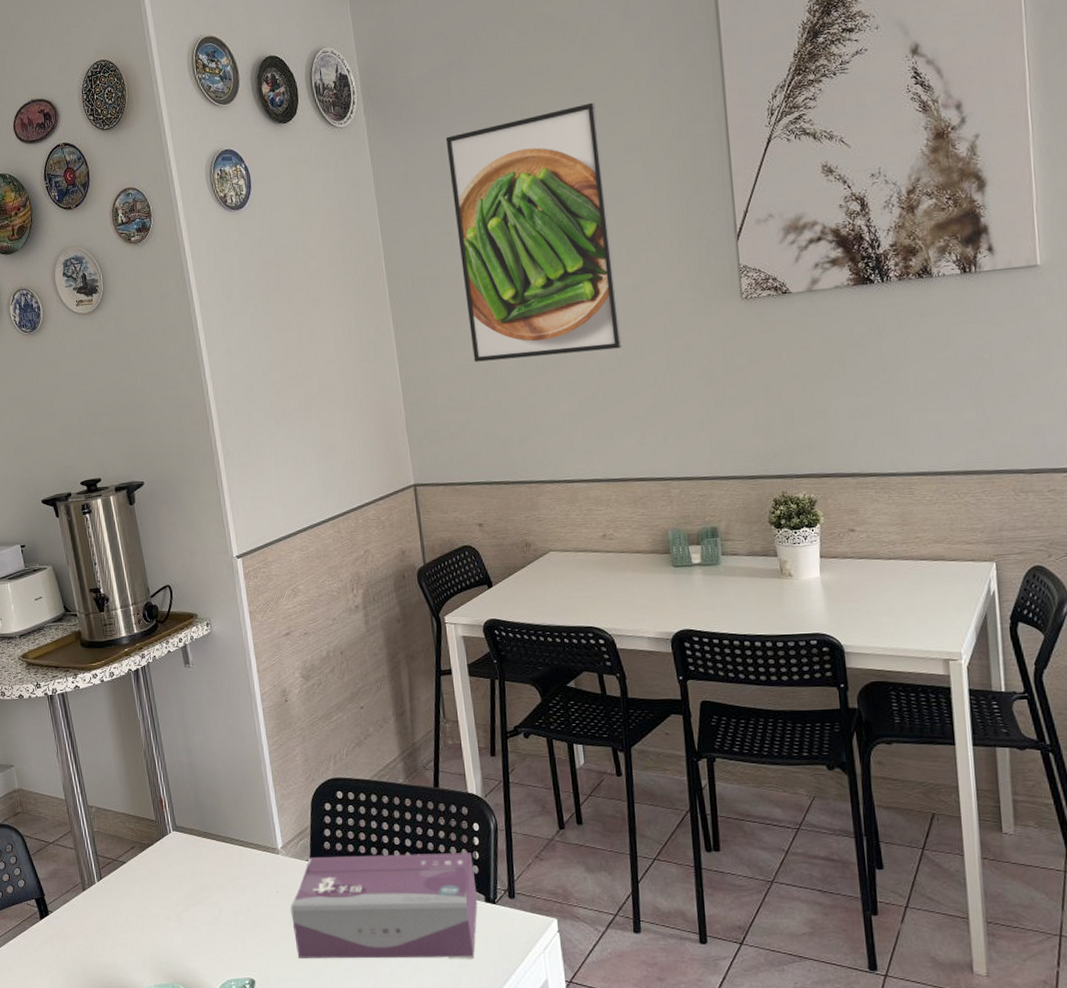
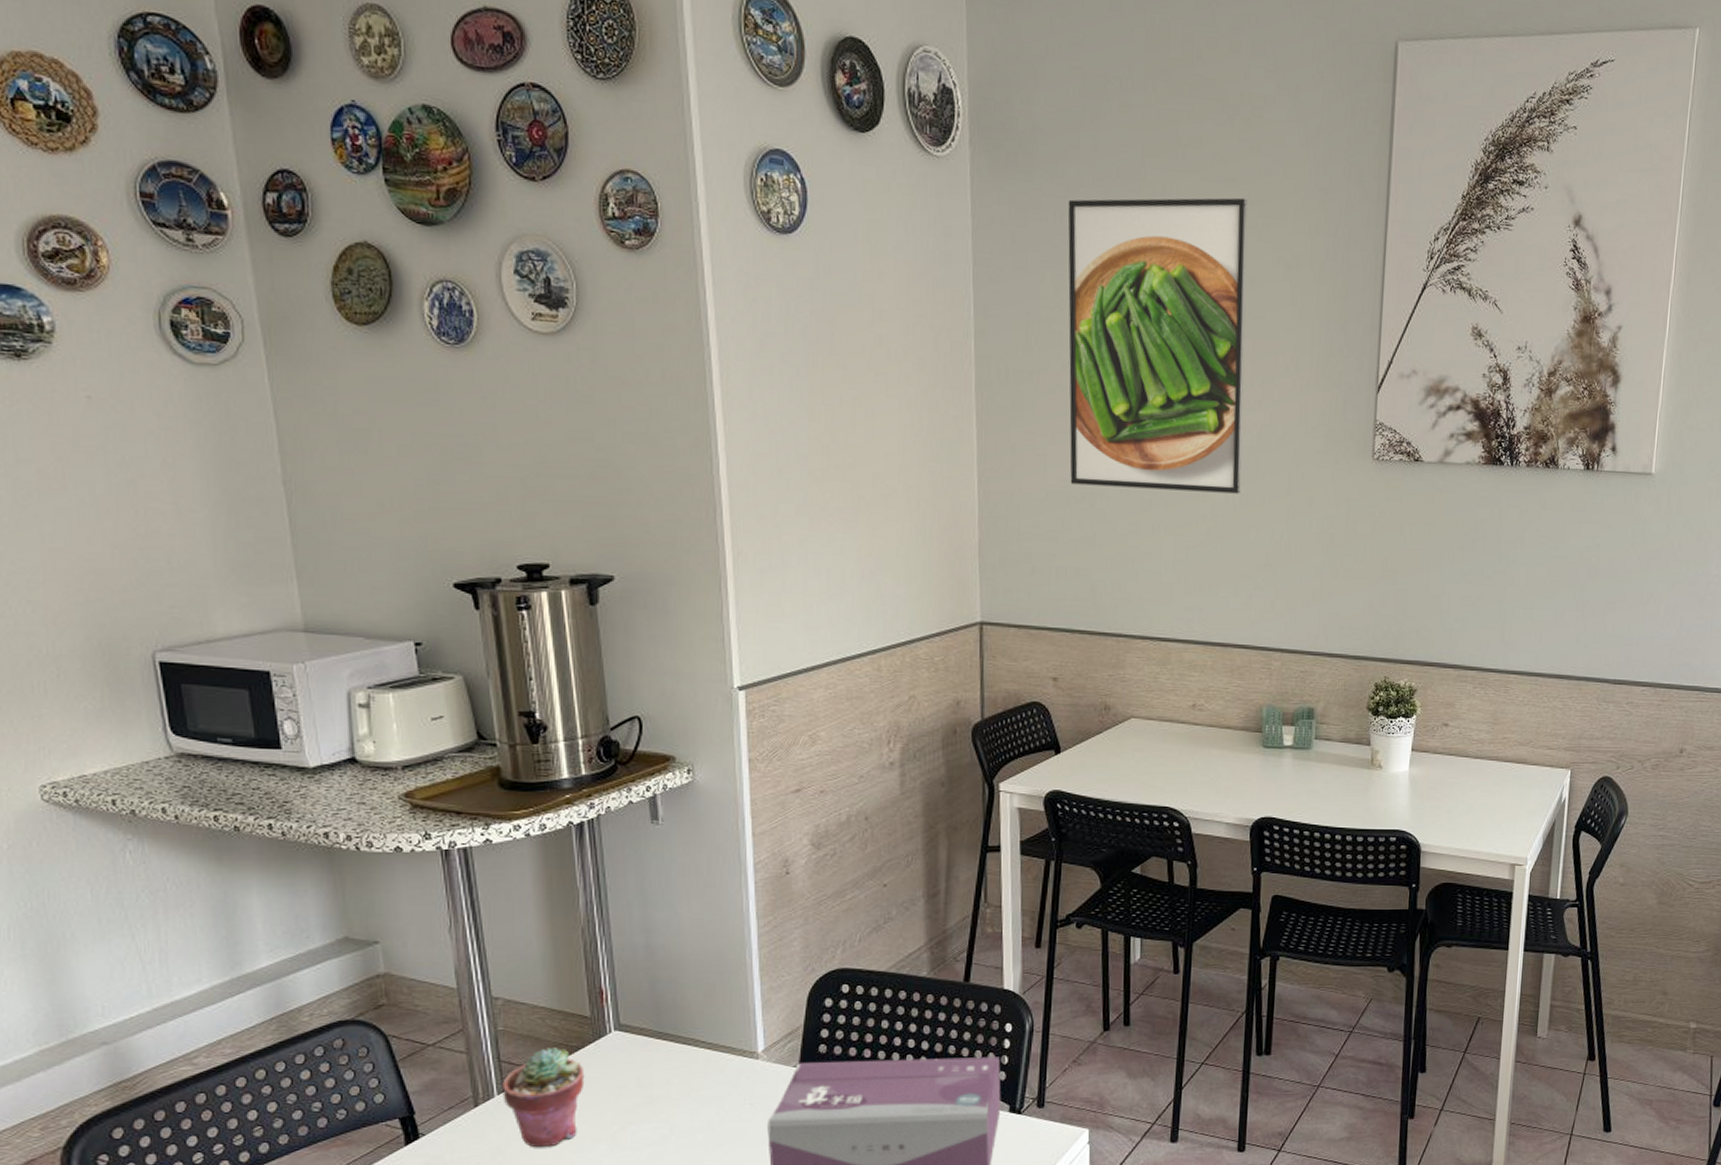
potted succulent: none [100,845,156,924] -> present [502,1047,585,1148]

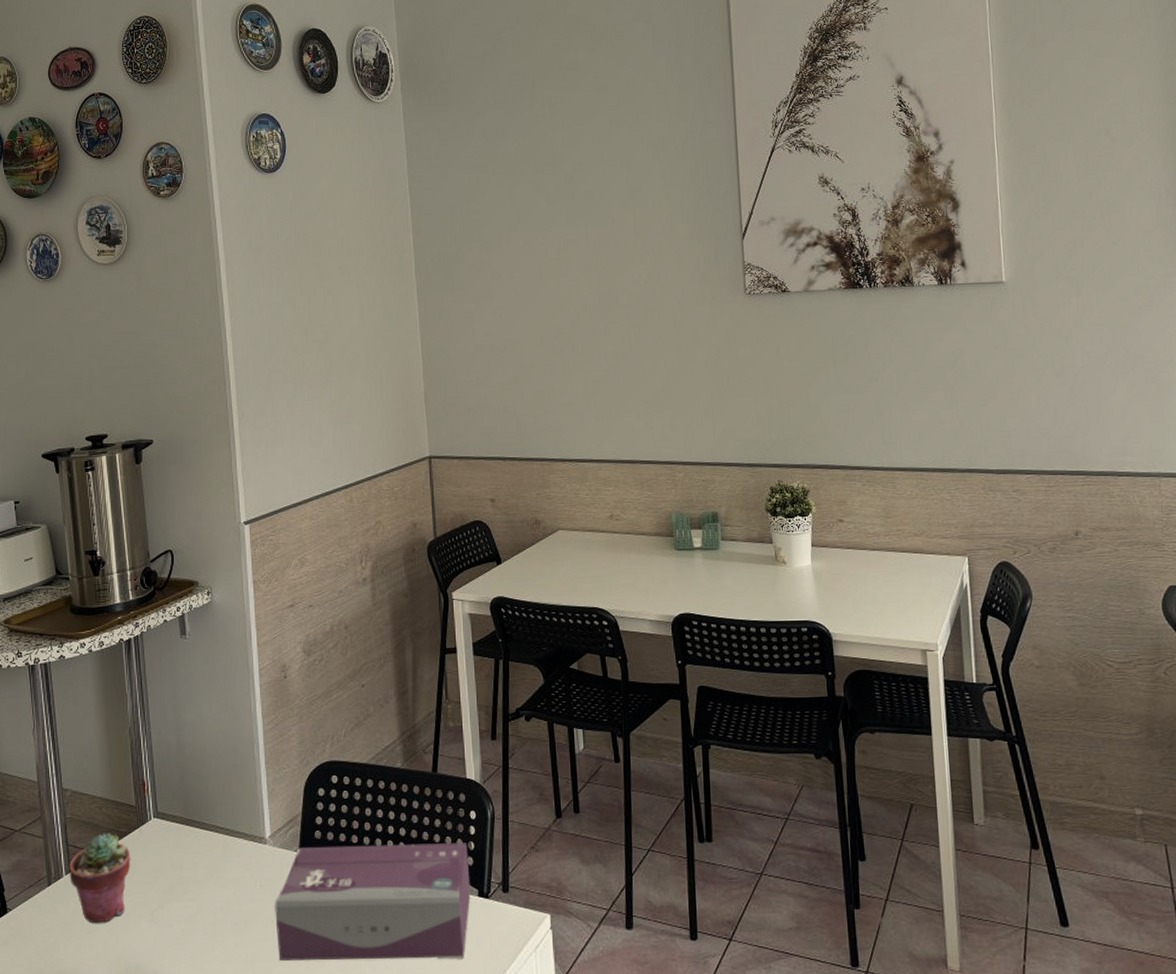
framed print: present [1067,197,1248,494] -> none [477,101,635,338]

